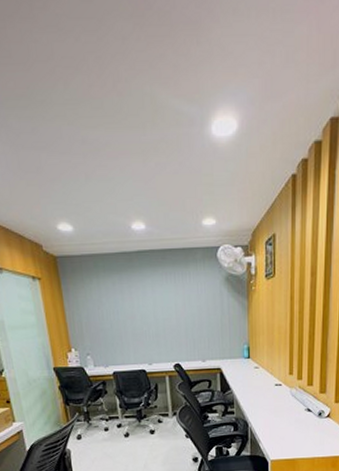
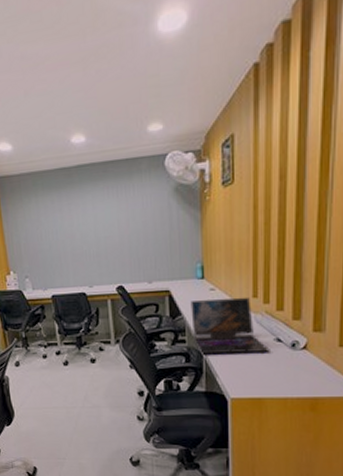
laptop: none [238,374,302,423] -> present [190,297,270,354]

